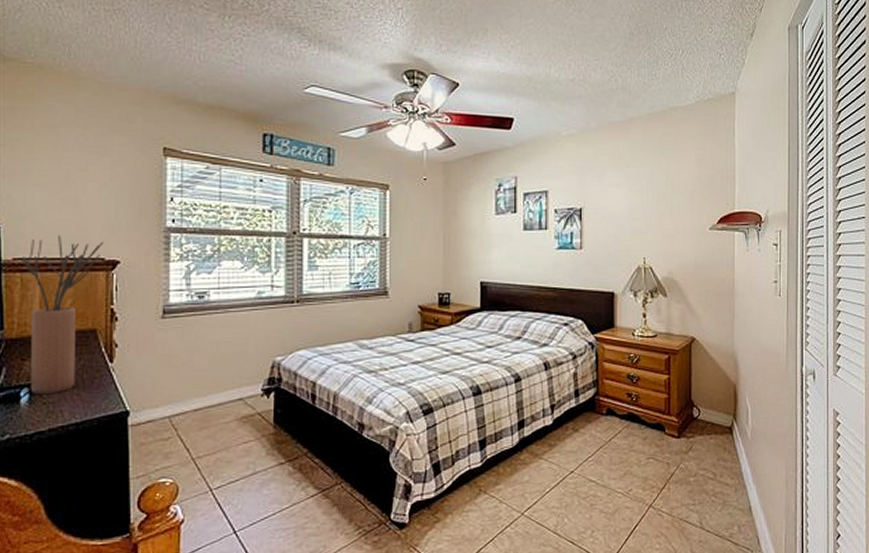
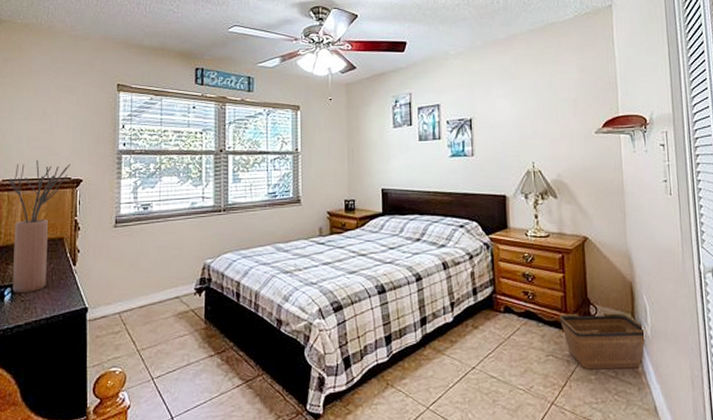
bicycle basket: none [663,414,746,472] -> present [560,312,646,370]

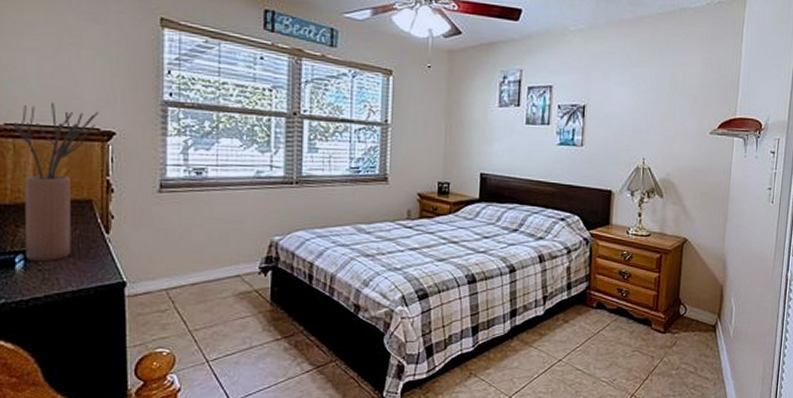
bicycle basket: present [560,312,646,370] -> none [650,312,729,365]

